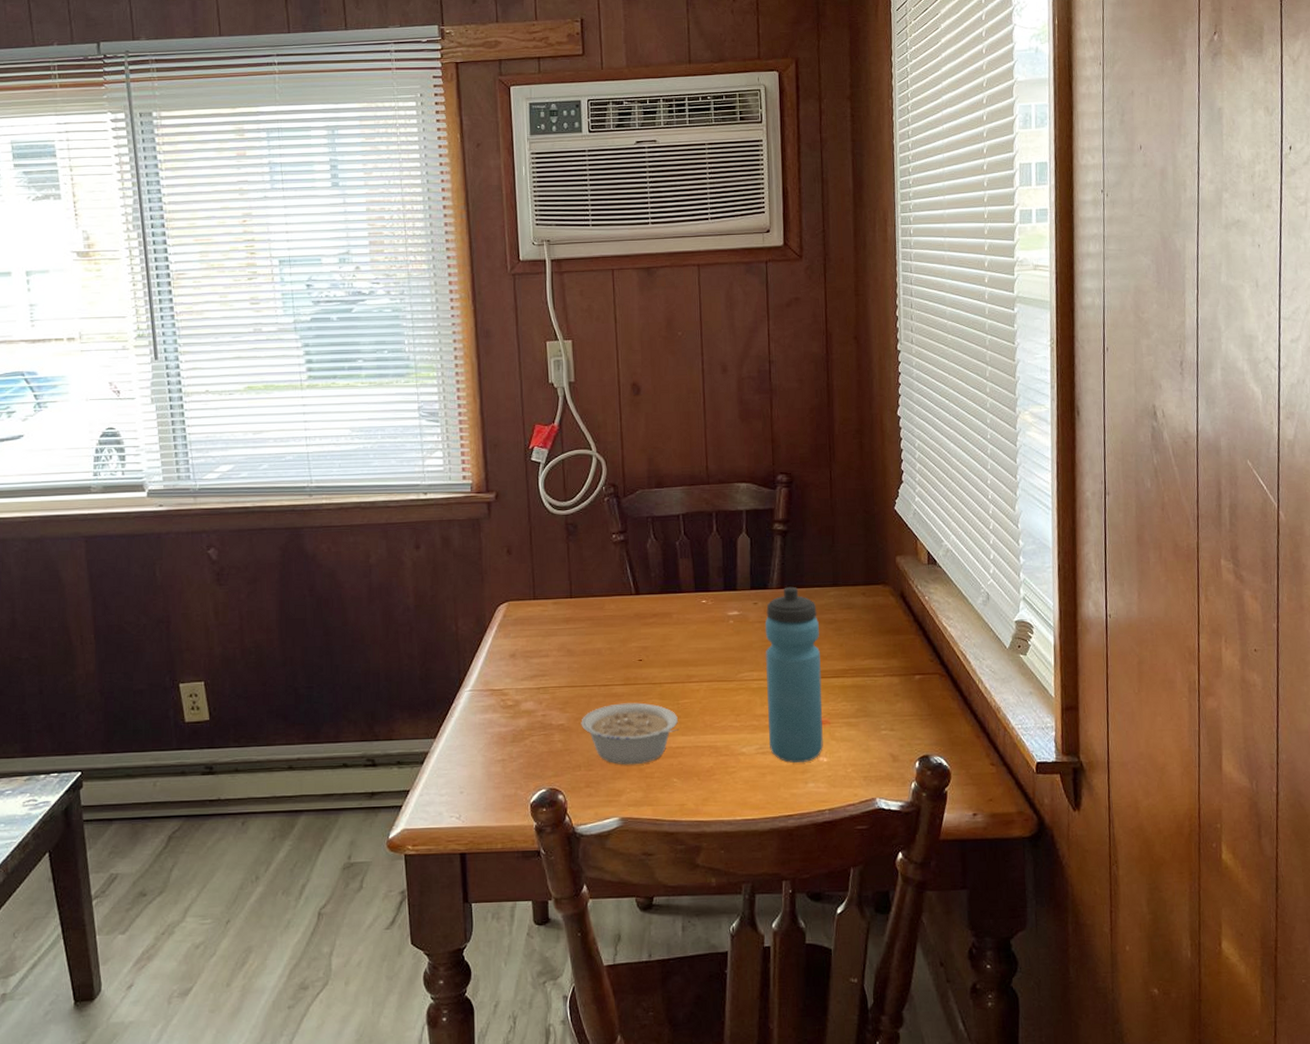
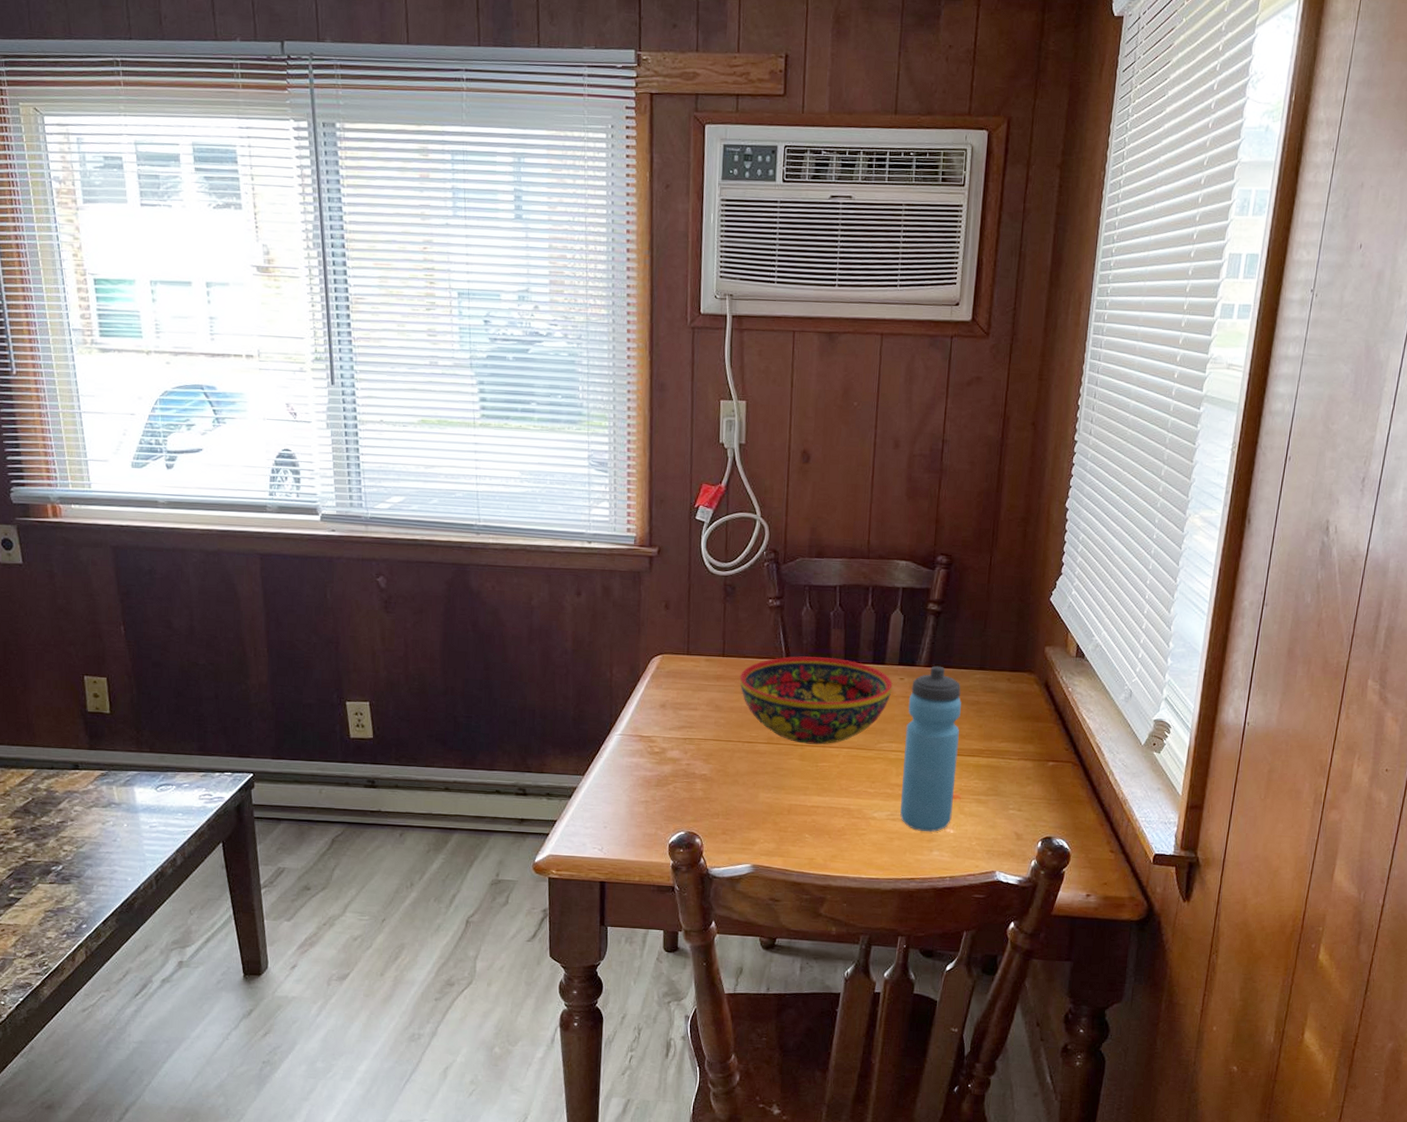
legume: present [581,702,679,765] -> none [722,760,816,819]
bowl: none [589,588,747,681] -> present [739,656,893,745]

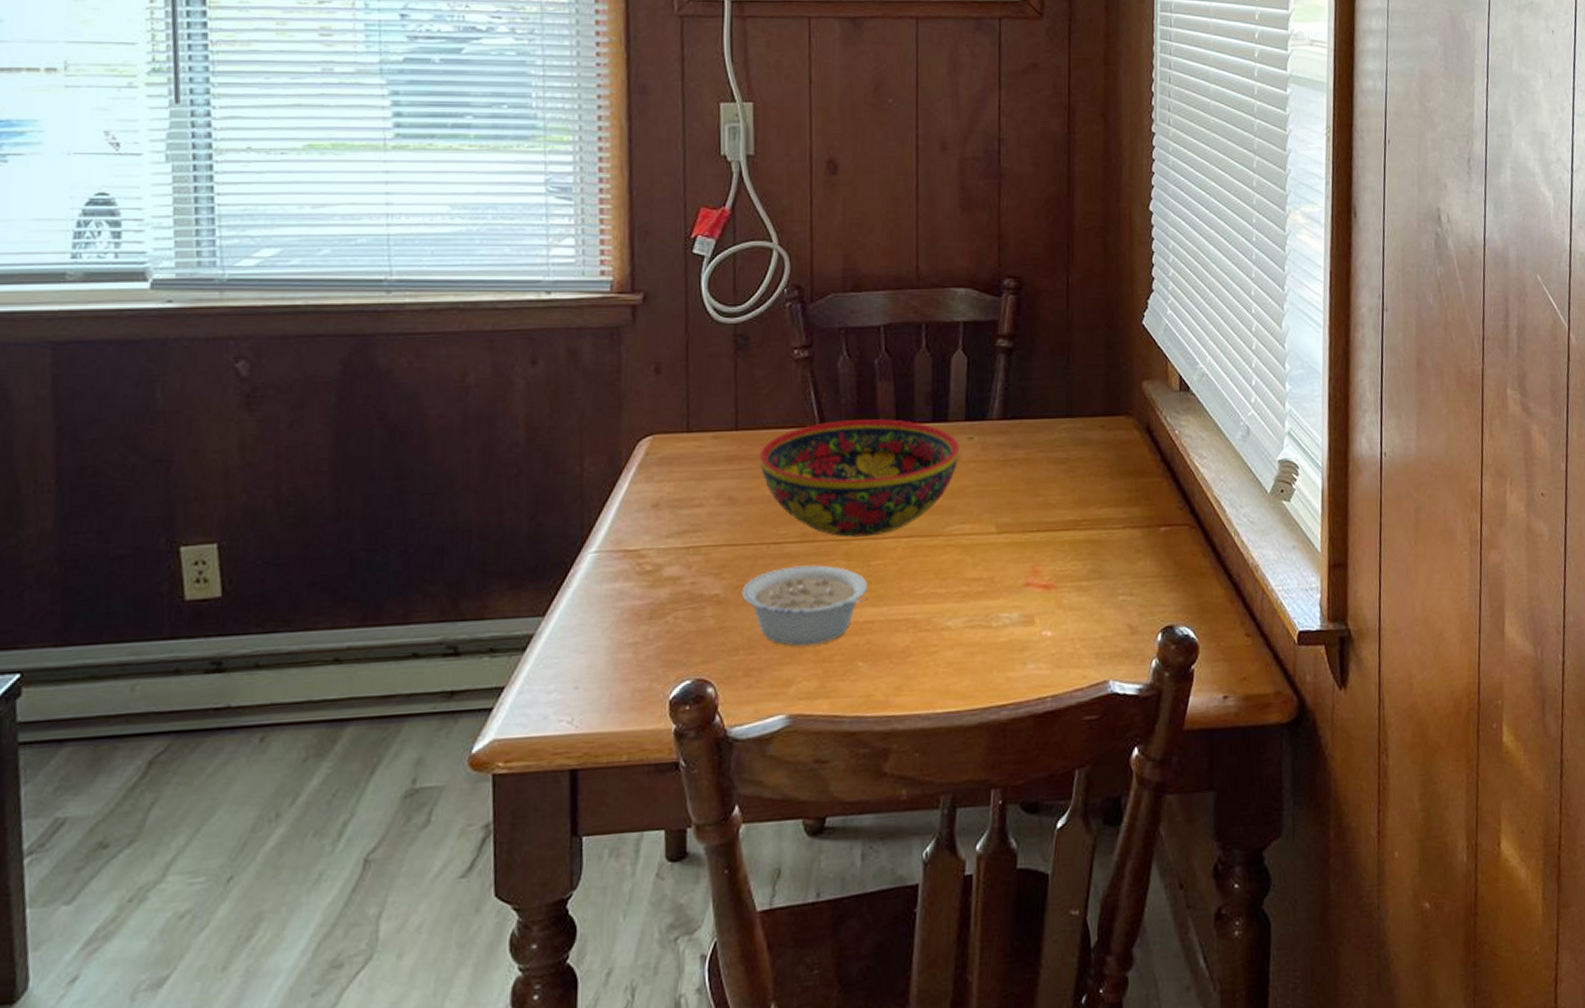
legume: none [722,760,816,819] -> present [741,565,869,647]
water bottle: present [900,665,961,832] -> none [980,417,1049,638]

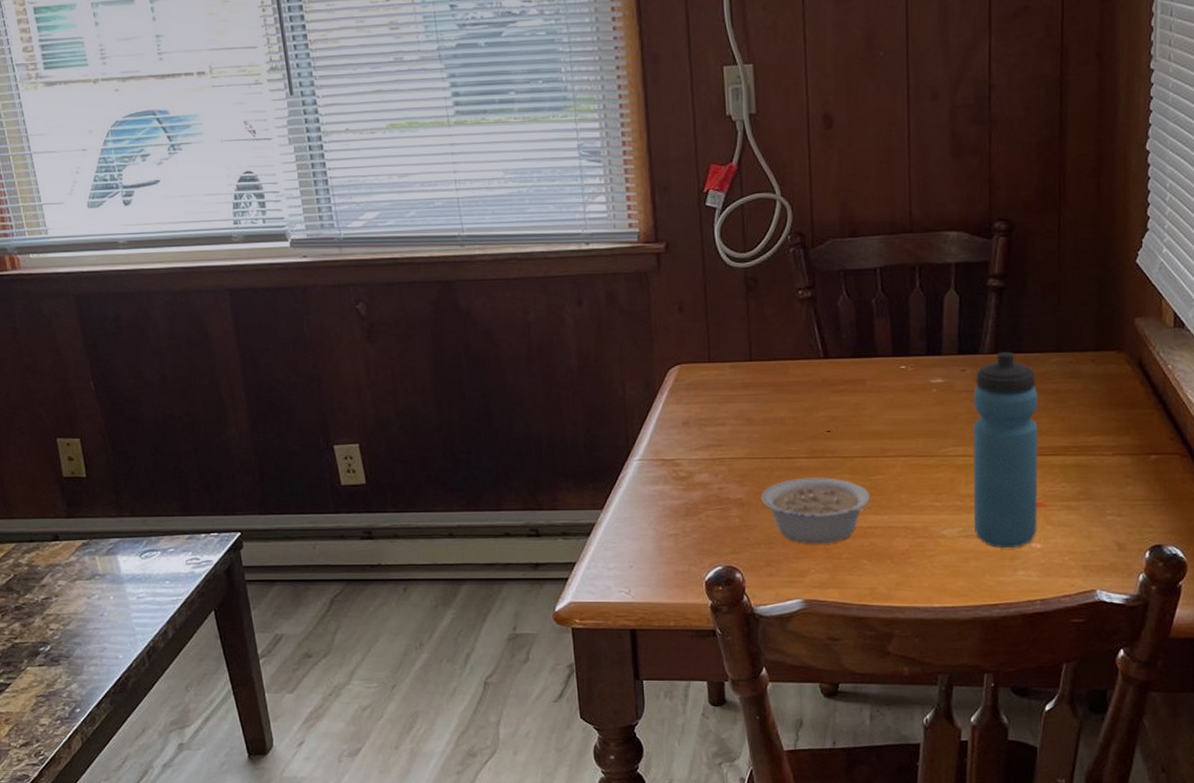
bowl: present [759,418,959,537] -> none [771,351,953,455]
water bottle: none [980,417,1049,638] -> present [972,351,1039,548]

